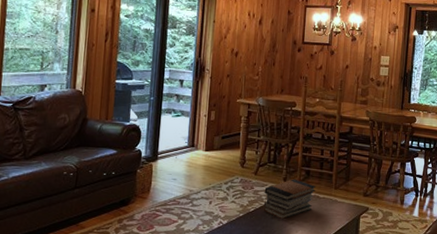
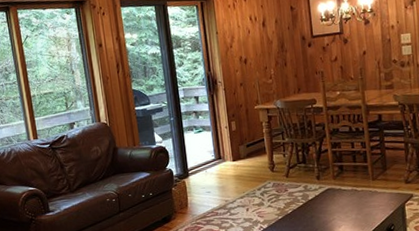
book stack: present [263,179,316,219] -> none [299,175,353,217]

